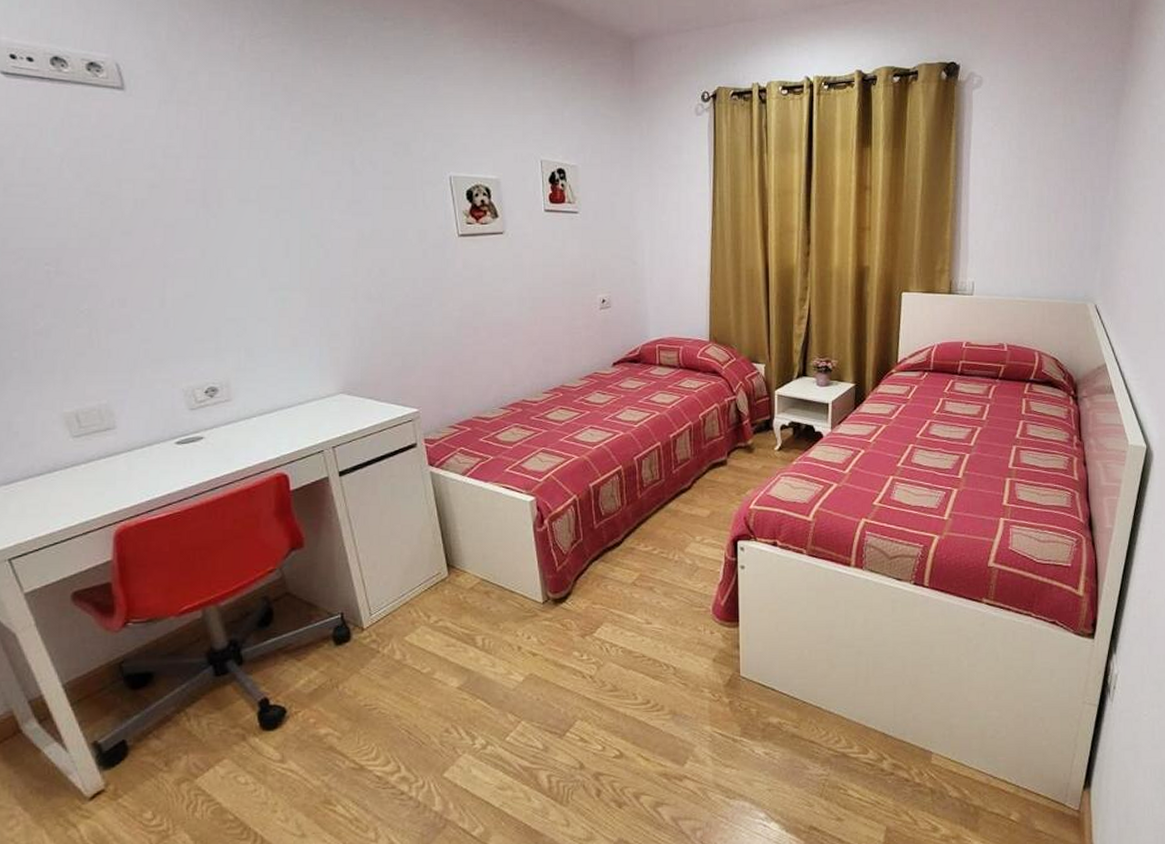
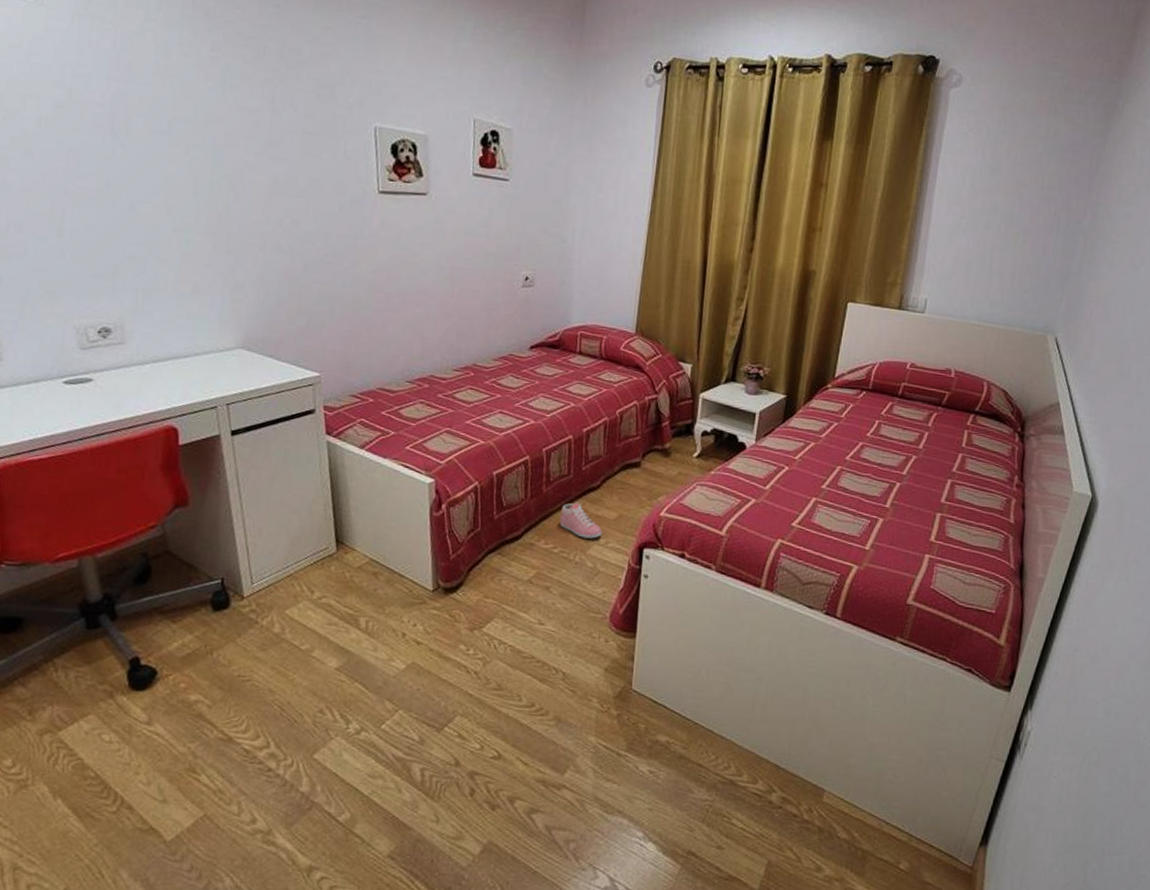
sneaker: none [656,505,698,537] -> present [559,502,603,539]

